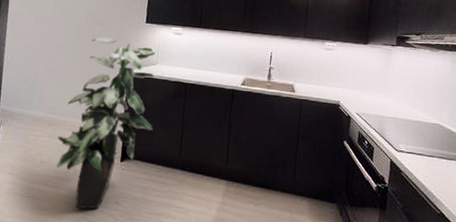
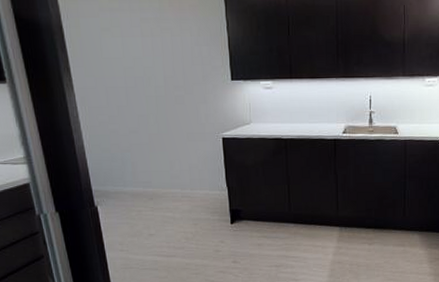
indoor plant: present [56,36,155,210] -> none [161,101,258,273]

